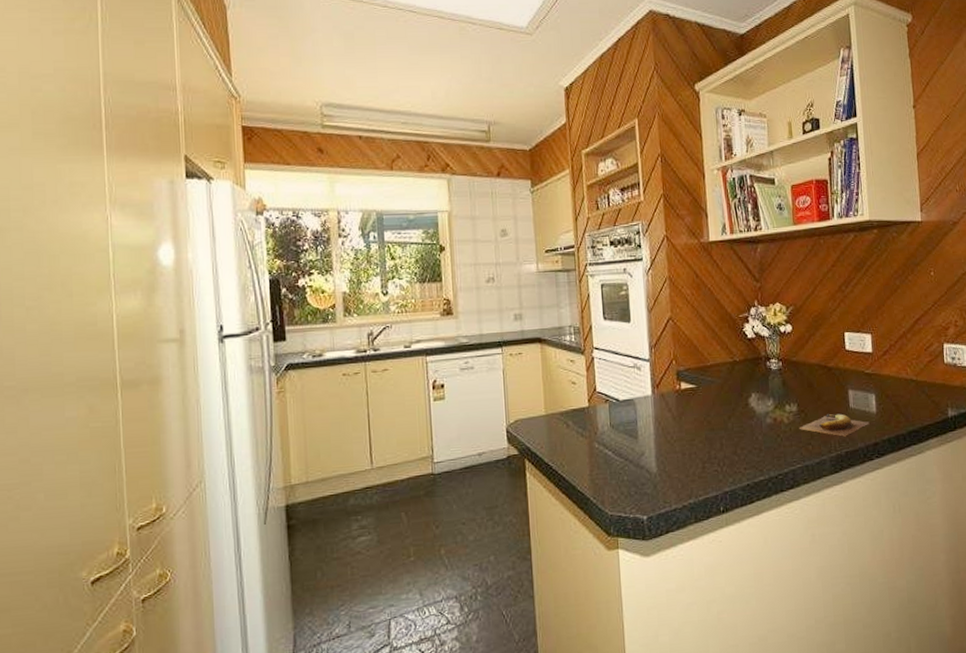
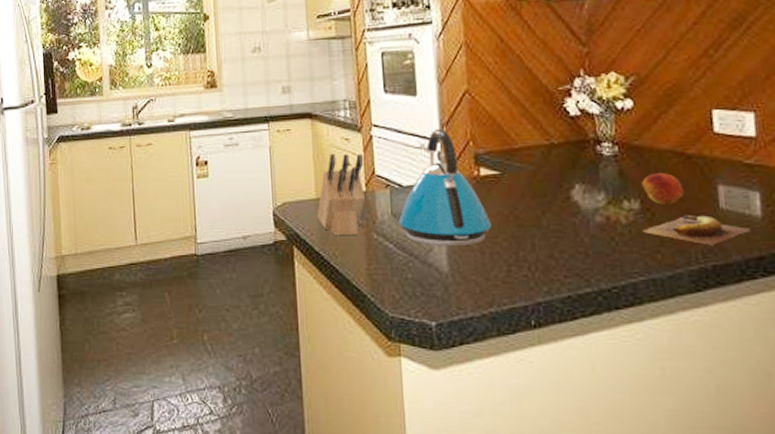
knife block: none [546,373,589,447] -> present [317,153,366,235]
kettle: none [616,350,690,451] -> present [399,128,491,247]
fruit: none [798,381,827,407] -> present [641,172,684,205]

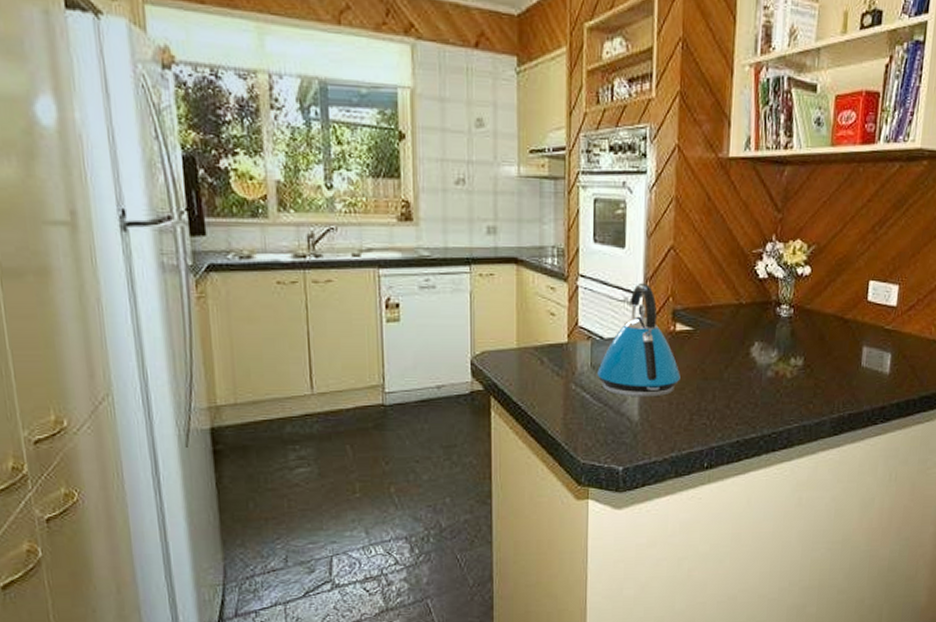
knife block: present [317,153,366,235] -> none [517,302,568,385]
fruit: present [641,172,684,205] -> none [807,333,838,362]
banana: present [642,215,751,246] -> none [801,372,880,397]

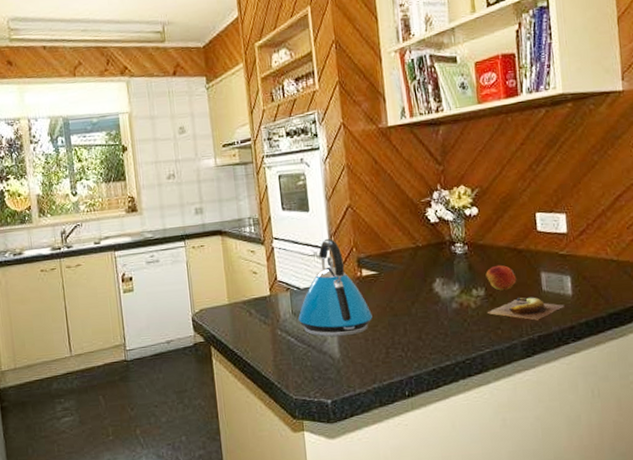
banana: none [801,372,880,397] -> present [486,297,565,320]
fruit: none [807,333,838,362] -> present [485,264,517,291]

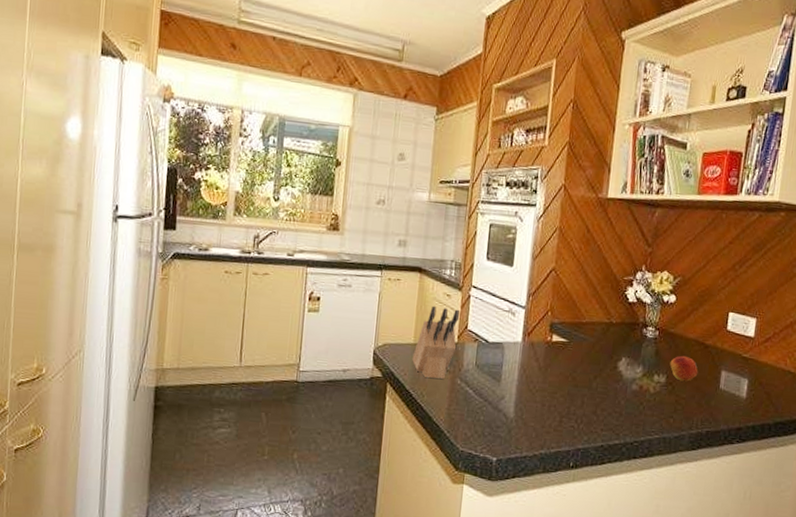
knife block: none [230,263,271,334] -> present [412,305,460,379]
kettle: present [298,238,373,337] -> none [480,297,554,398]
banana: present [486,297,565,320] -> none [663,391,737,416]

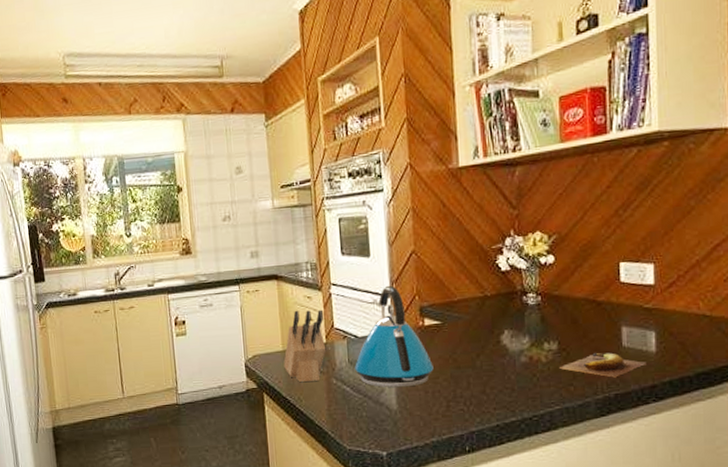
kettle: none [480,297,554,398] -> present [355,285,434,388]
banana: none [663,391,737,416] -> present [558,352,647,378]
fruit: present [670,355,698,382] -> none [559,317,594,345]

